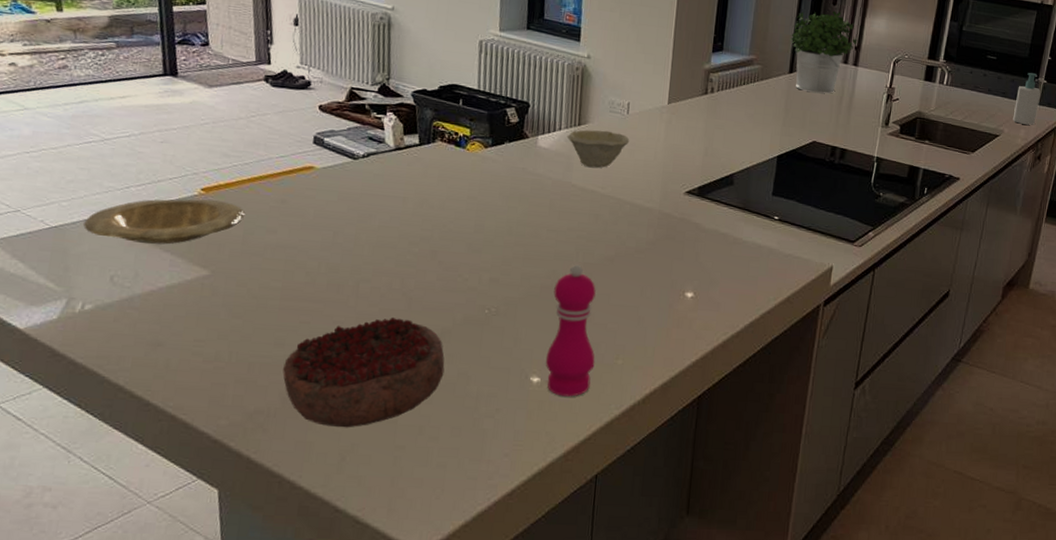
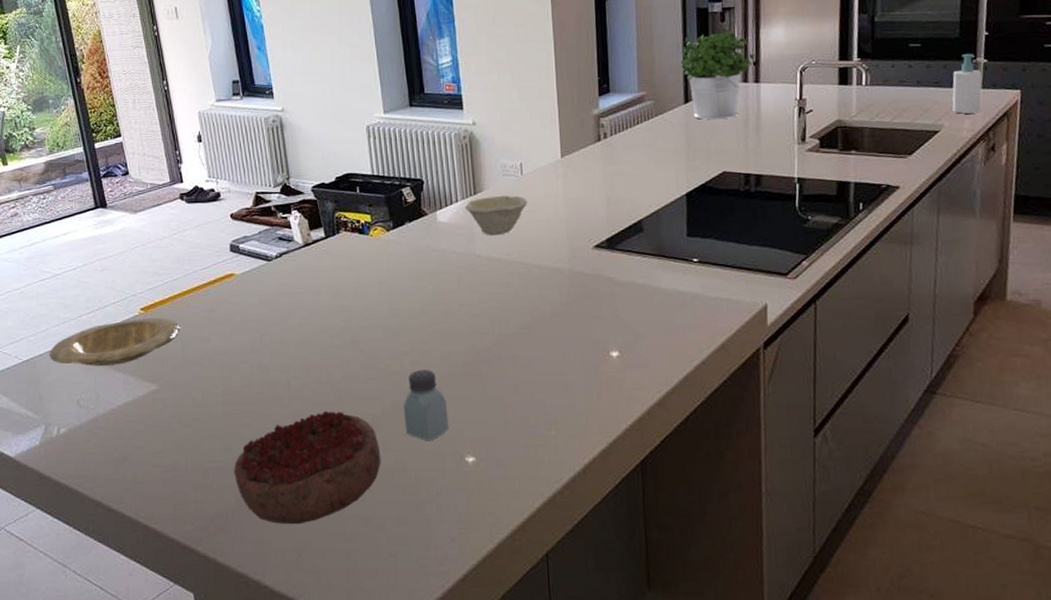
saltshaker: none [474,287,520,358] -> present [403,369,449,441]
pepper mill: present [545,264,596,397] -> none [475,336,528,474]

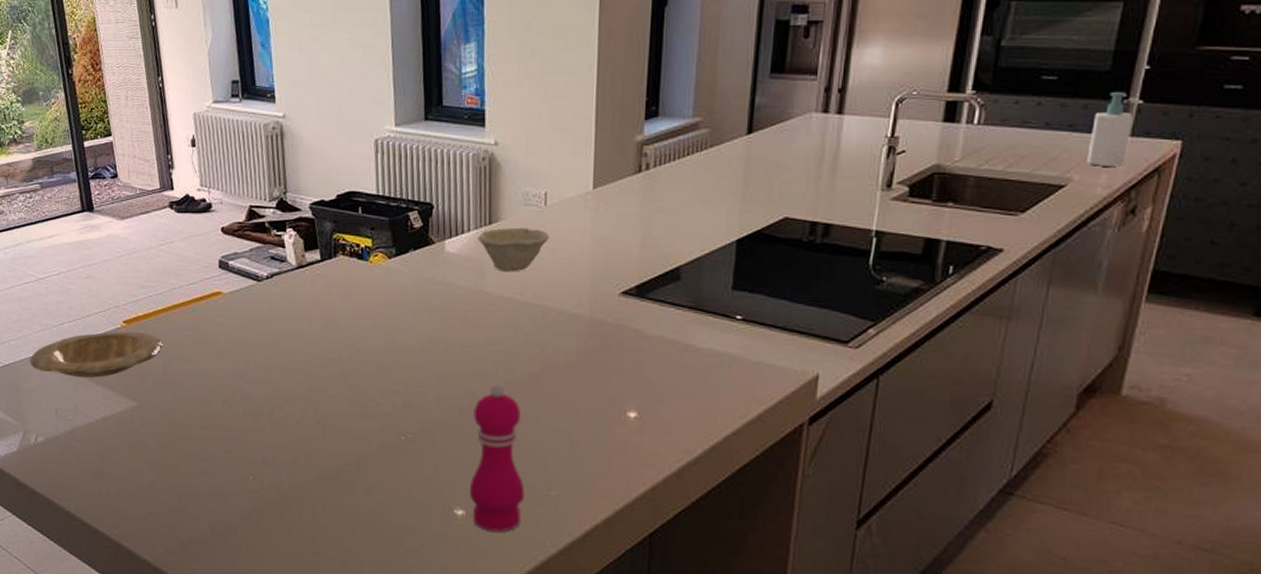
decorative bowl: present [234,410,381,525] -> none [209,445,364,560]
saltshaker: present [403,369,449,441] -> none [391,411,439,489]
pepper mill: none [475,336,528,474] -> present [469,383,525,532]
potted plant: present [679,28,755,120] -> none [746,46,842,154]

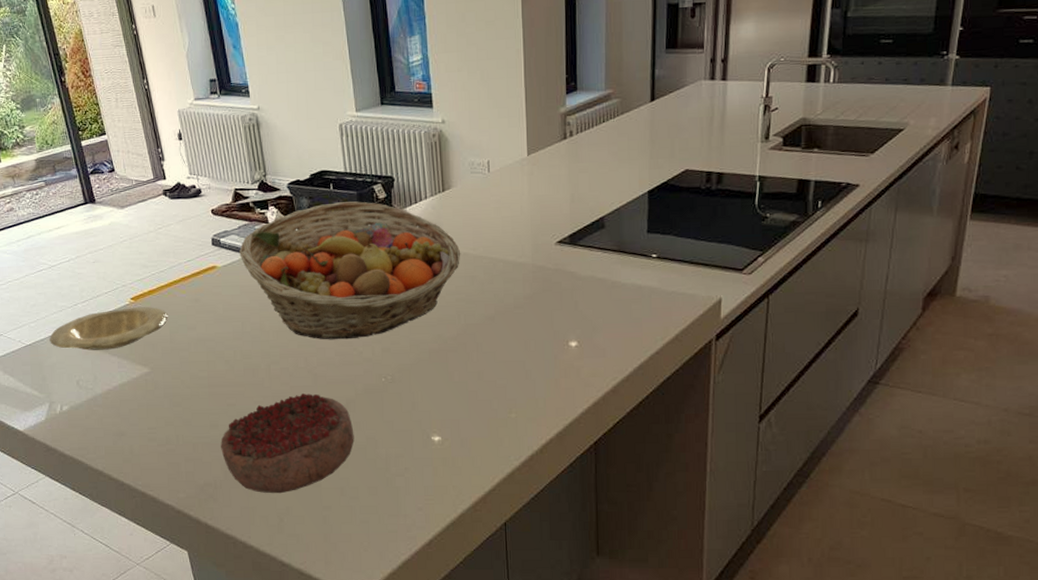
decorative bowl: none [209,445,364,560] -> present [221,392,354,494]
fruit basket: none [249,229,505,388] -> present [239,201,461,340]
pepper mill: present [469,383,525,532] -> none [442,326,490,452]
bowl: present [477,227,550,272] -> none [433,192,494,232]
soap bottle: present [1087,92,1133,166] -> none [919,50,953,112]

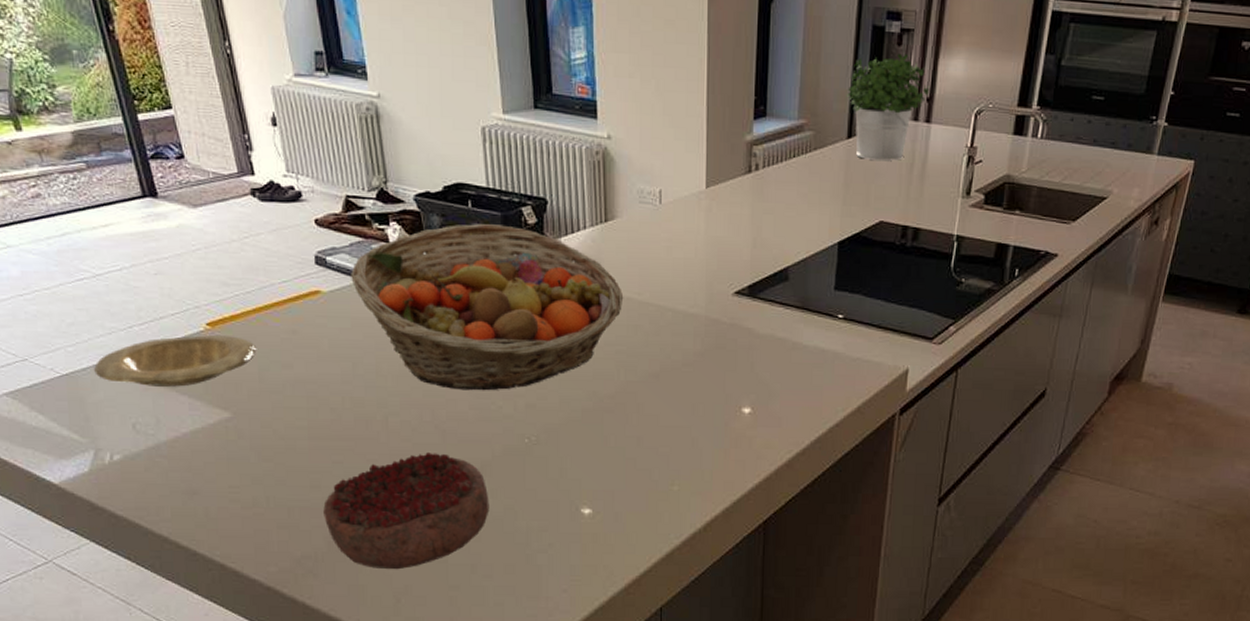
potted plant: none [647,24,724,118] -> present [846,53,930,161]

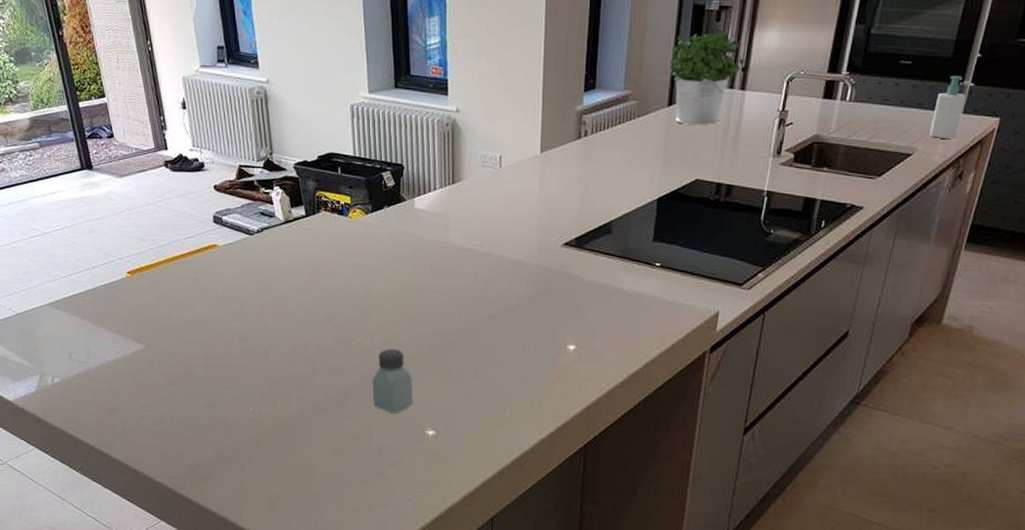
plate: present [94,335,257,387] -> none [41,282,166,324]
decorative bowl: present [323,451,490,570] -> none [215,379,349,478]
fruit basket: present [351,224,624,391] -> none [241,187,467,329]
saltshaker: none [516,413,565,490] -> present [372,348,413,414]
soap bottle: none [1124,114,1160,182] -> present [929,76,966,139]

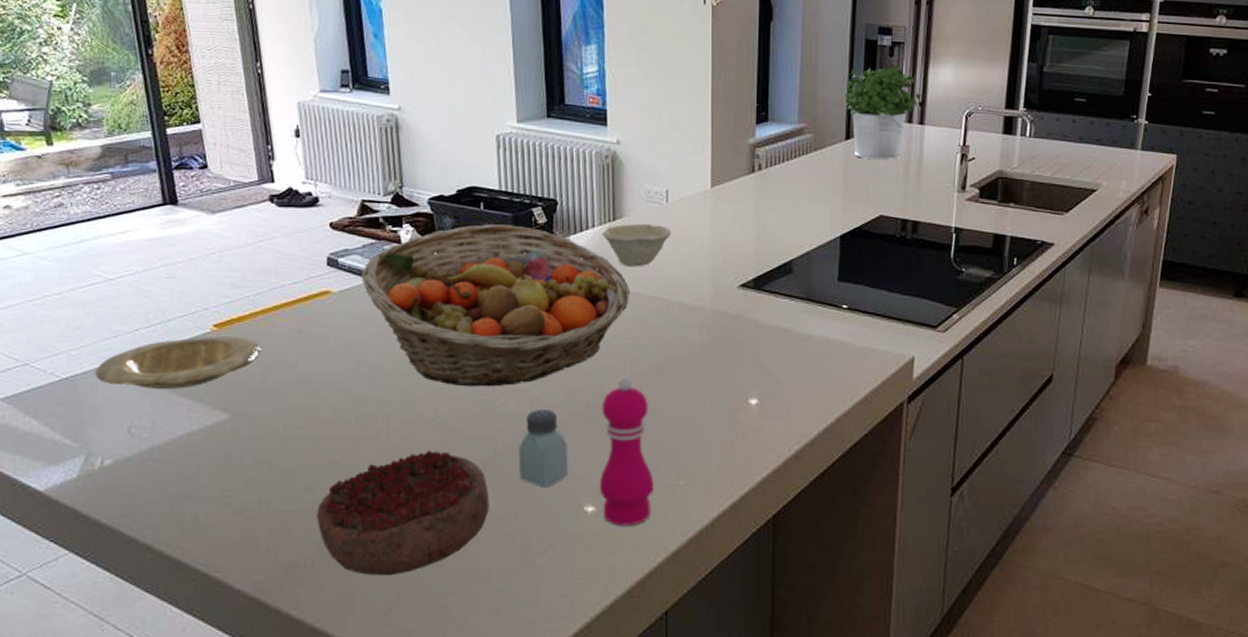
plate: none [41,282,166,324] -> present [95,337,262,389]
decorative bowl: none [215,379,349,478] -> present [317,450,490,576]
fruit basket: none [241,187,467,329] -> present [361,224,631,387]
pepper mill: none [438,323,484,448] -> present [599,376,654,526]
bowl: none [442,186,504,226] -> present [601,223,672,267]
soap bottle: present [929,76,966,139] -> none [1111,114,1142,175]

